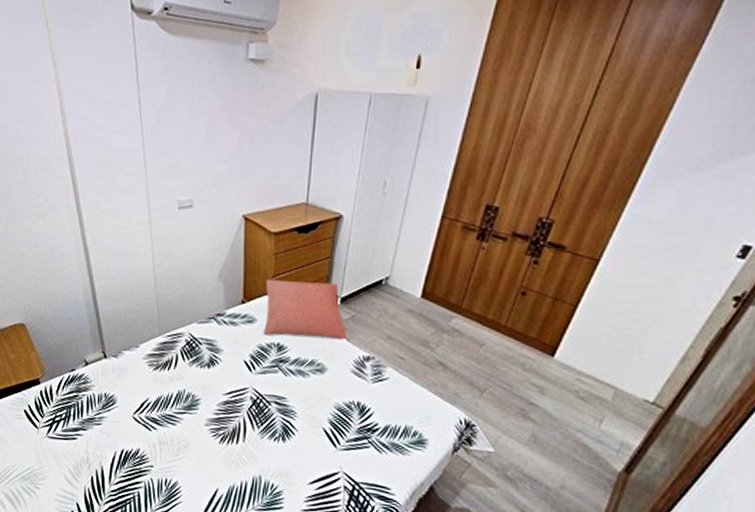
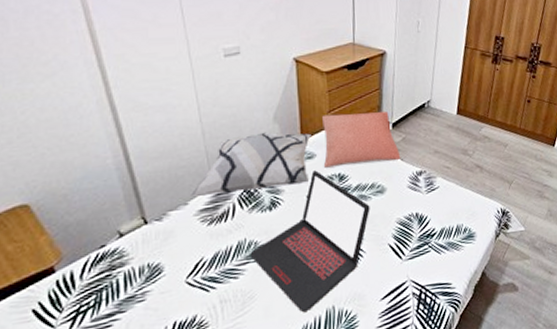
decorative pillow: none [141,289,254,347] -> present [191,132,311,197]
laptop: none [187,335,307,474] -> present [250,170,370,313]

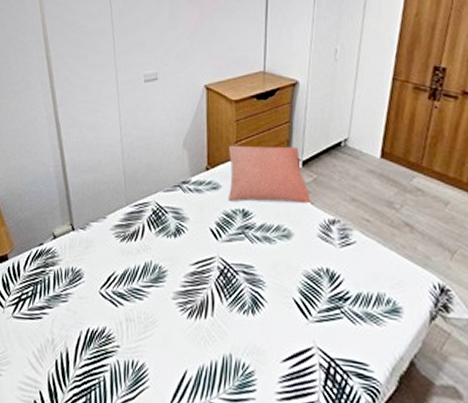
decorative pillow: present [191,132,311,197] -> none [109,157,217,214]
laptop: present [250,170,370,313] -> none [154,202,274,353]

